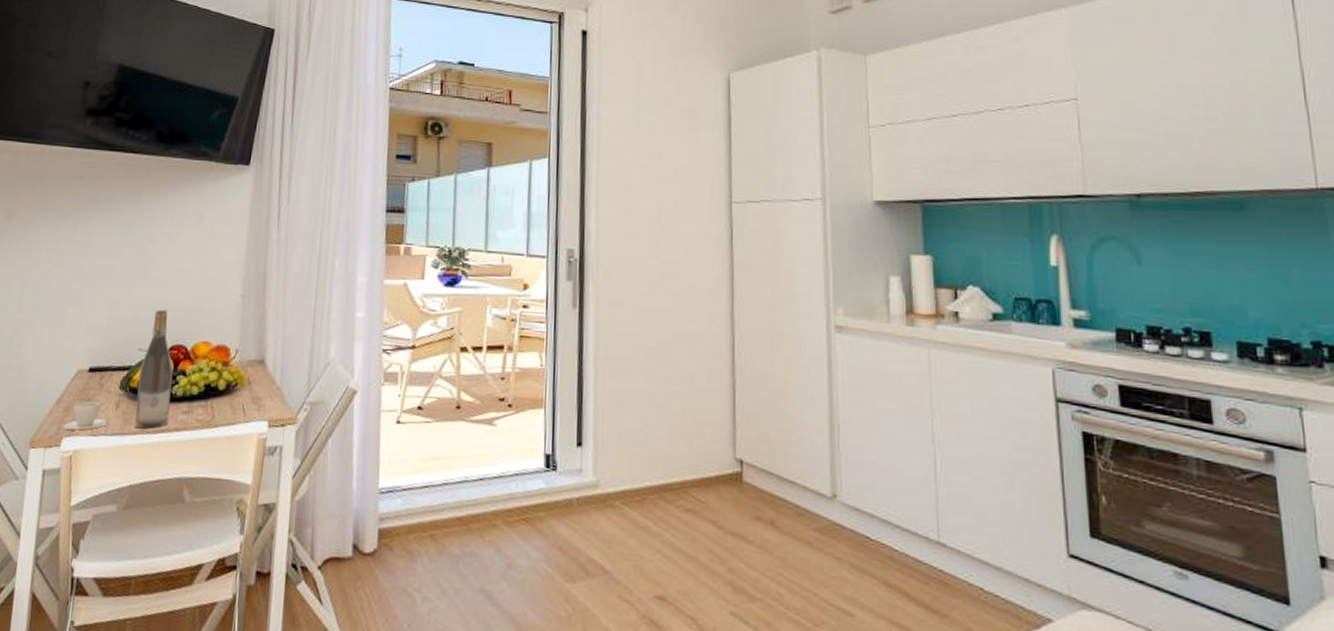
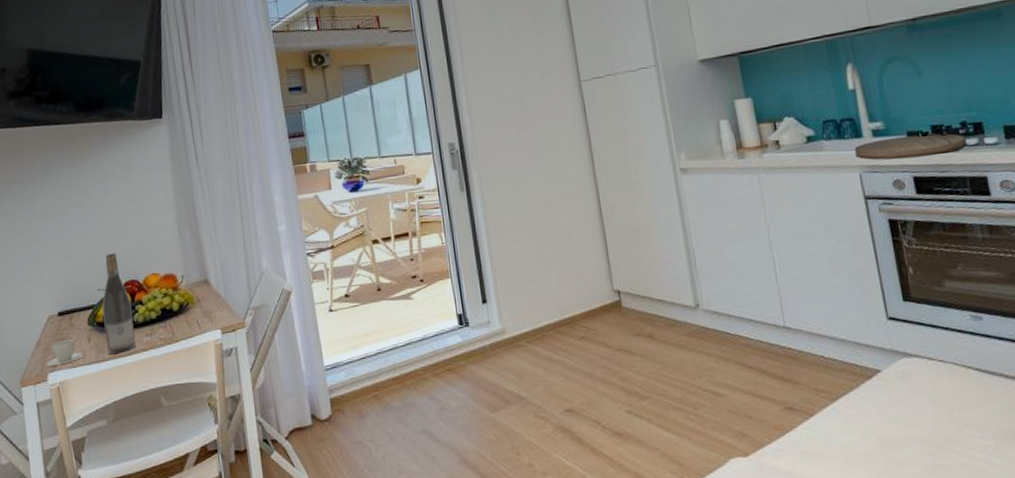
cutting board: none [1049,332,1190,364] -> present [854,133,967,161]

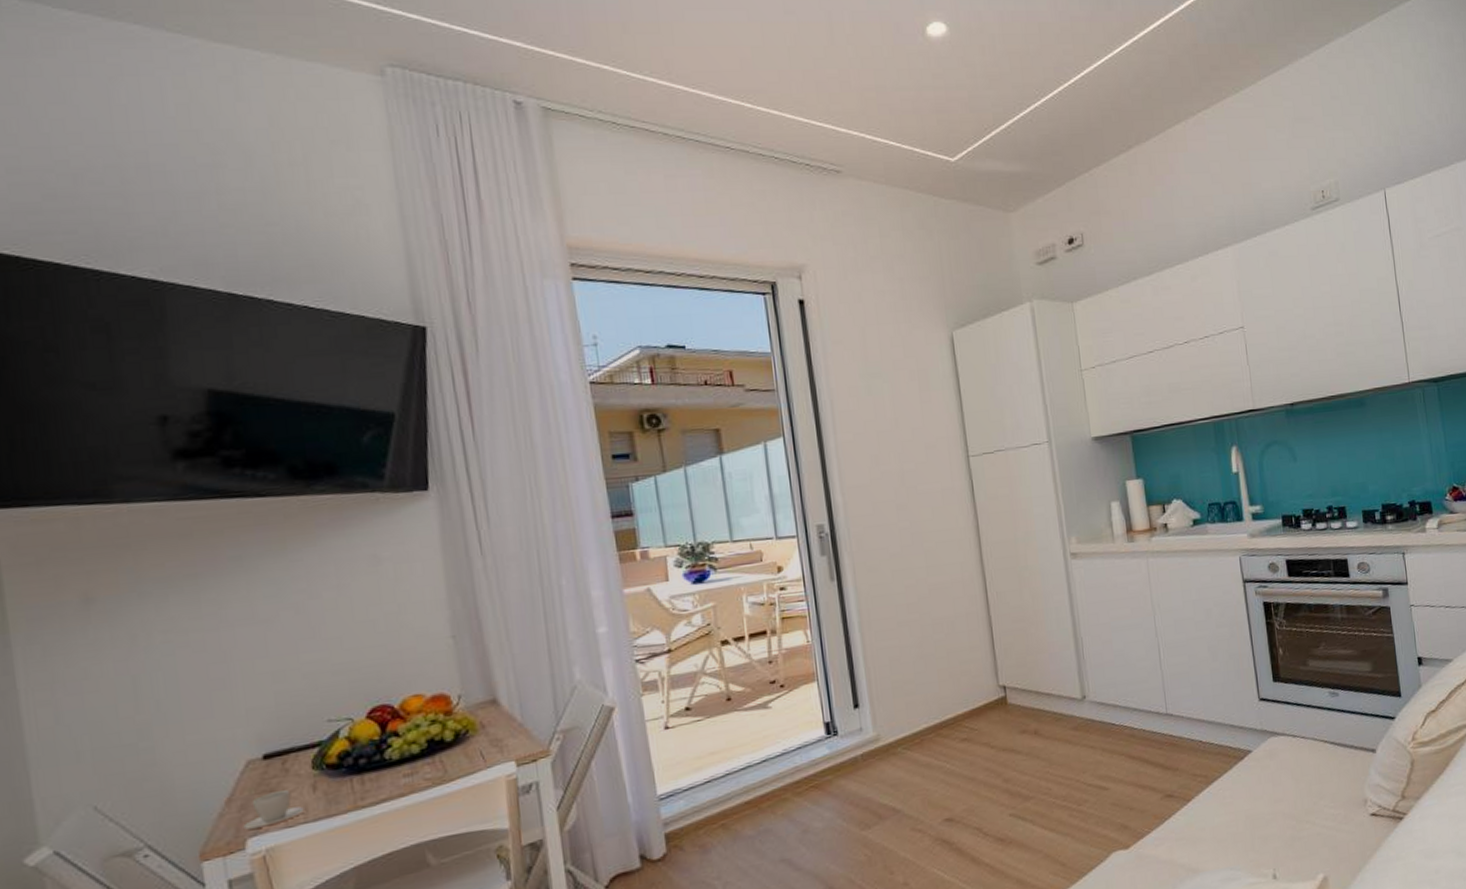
wine bottle: present [102,253,137,355] -> none [334,670,389,806]
cutting board: present [854,133,967,161] -> none [1235,517,1332,544]

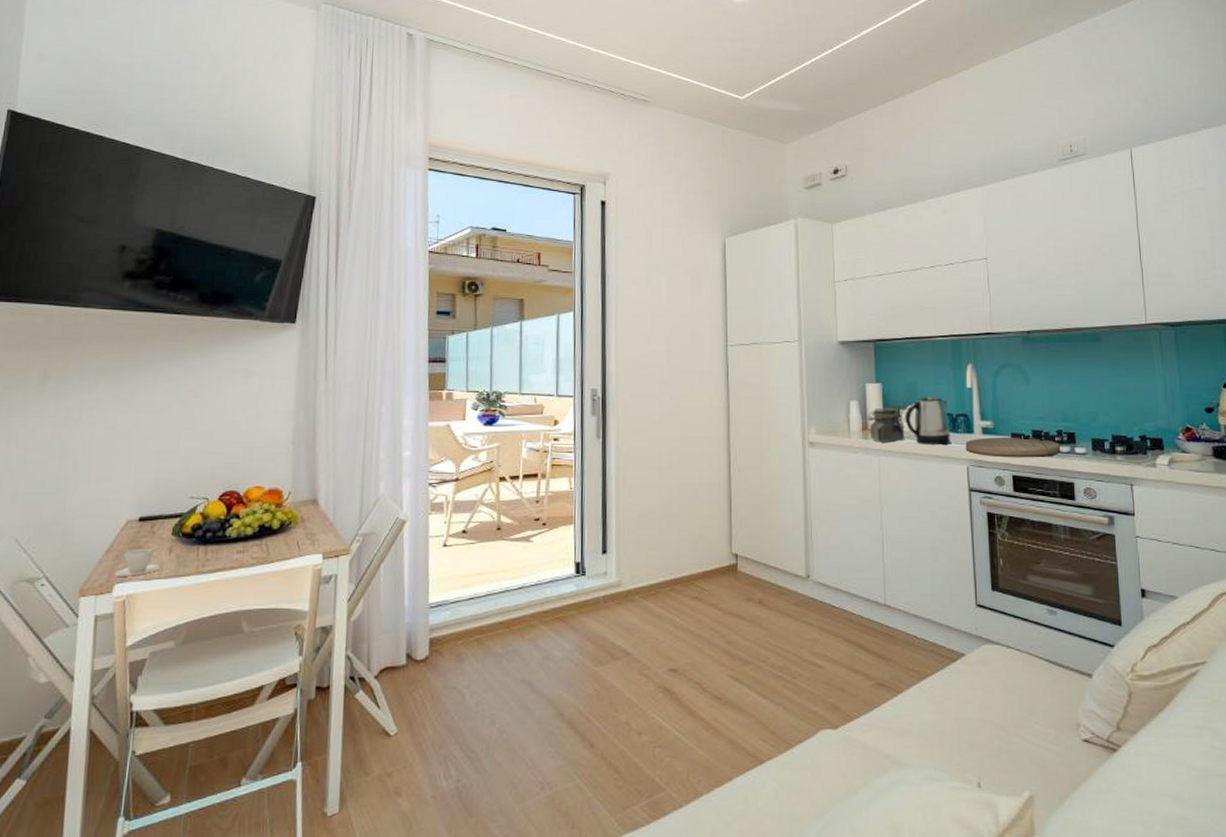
jar: none [1130,504,1173,544] -> present [867,407,905,443]
kettle: none [1170,486,1220,541] -> present [905,397,950,446]
cutting board: none [1235,517,1332,544] -> present [965,437,1061,458]

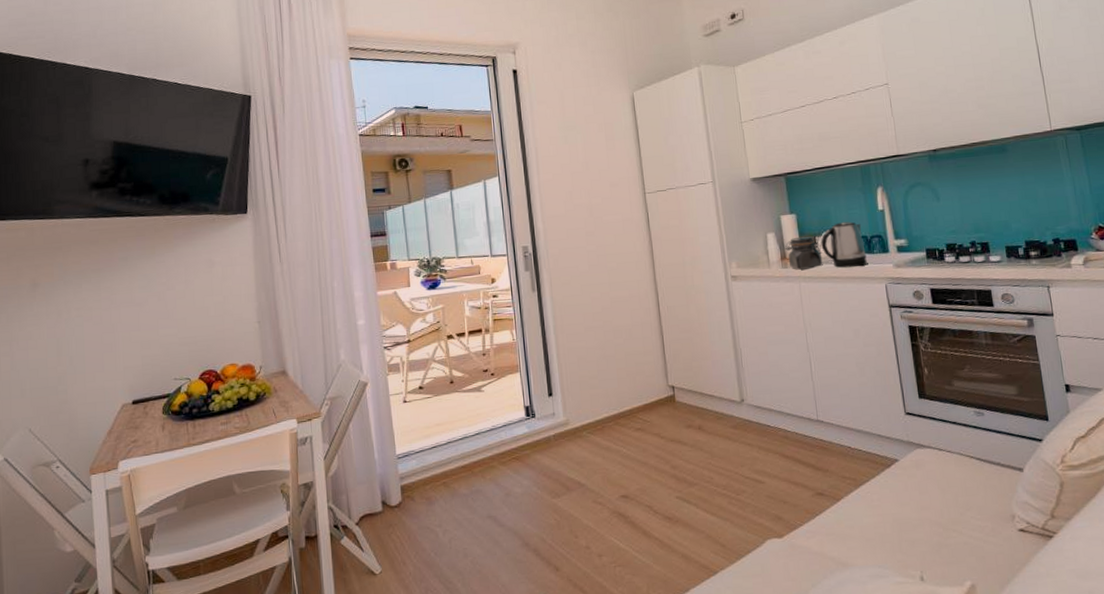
teacup: present [114,549,160,576] -> none [117,428,156,454]
cutting board: present [965,437,1061,458] -> none [881,251,976,274]

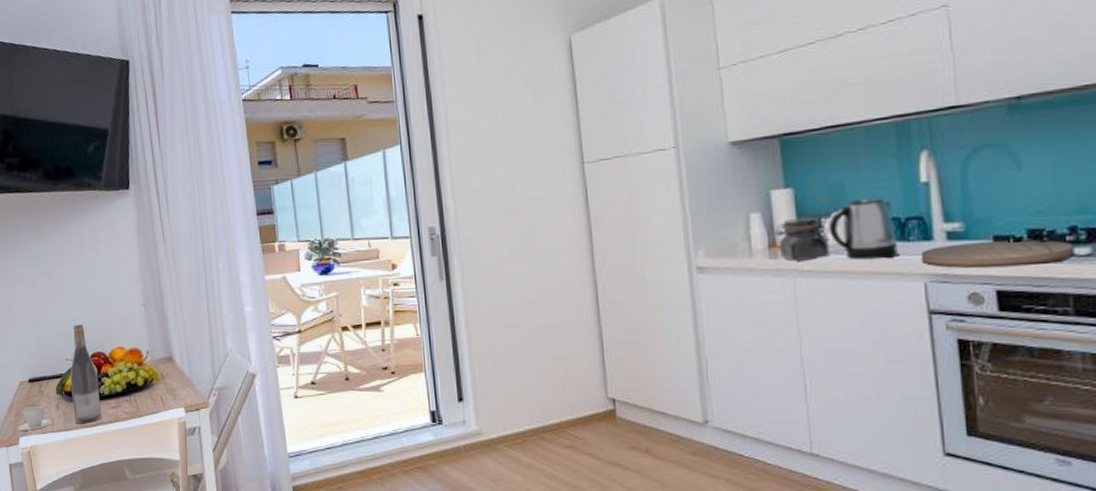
teacup: none [117,428,156,454] -> present [17,406,52,431]
wine bottle: none [177,343,211,443] -> present [69,324,102,424]
cutting board: none [881,251,976,274] -> present [920,239,1076,269]

